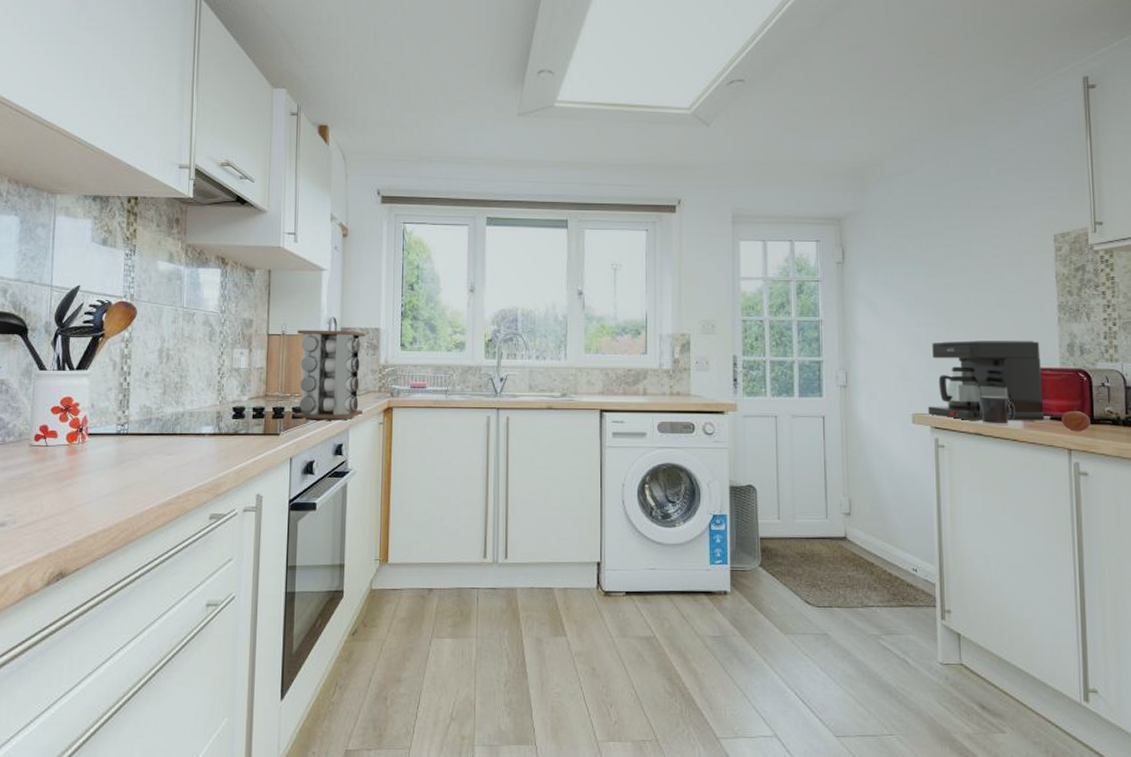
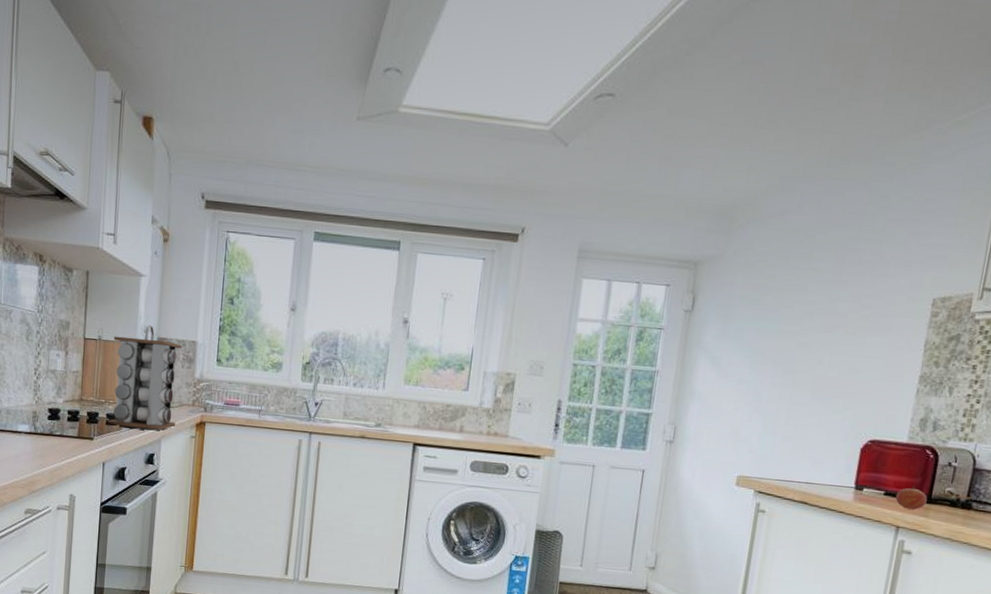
coffee maker: present [928,340,1045,422] -> none [754,404,891,496]
mug: present [979,395,1015,426] -> none [810,464,848,497]

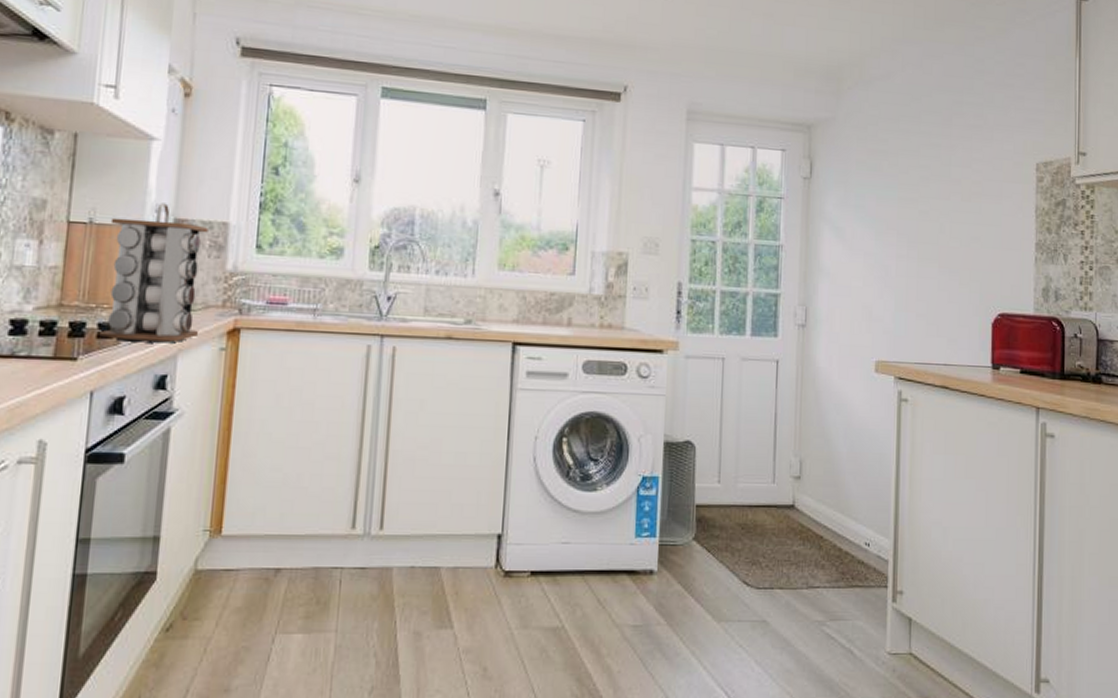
fruit: present [895,485,927,510] -> none [1031,361,1060,388]

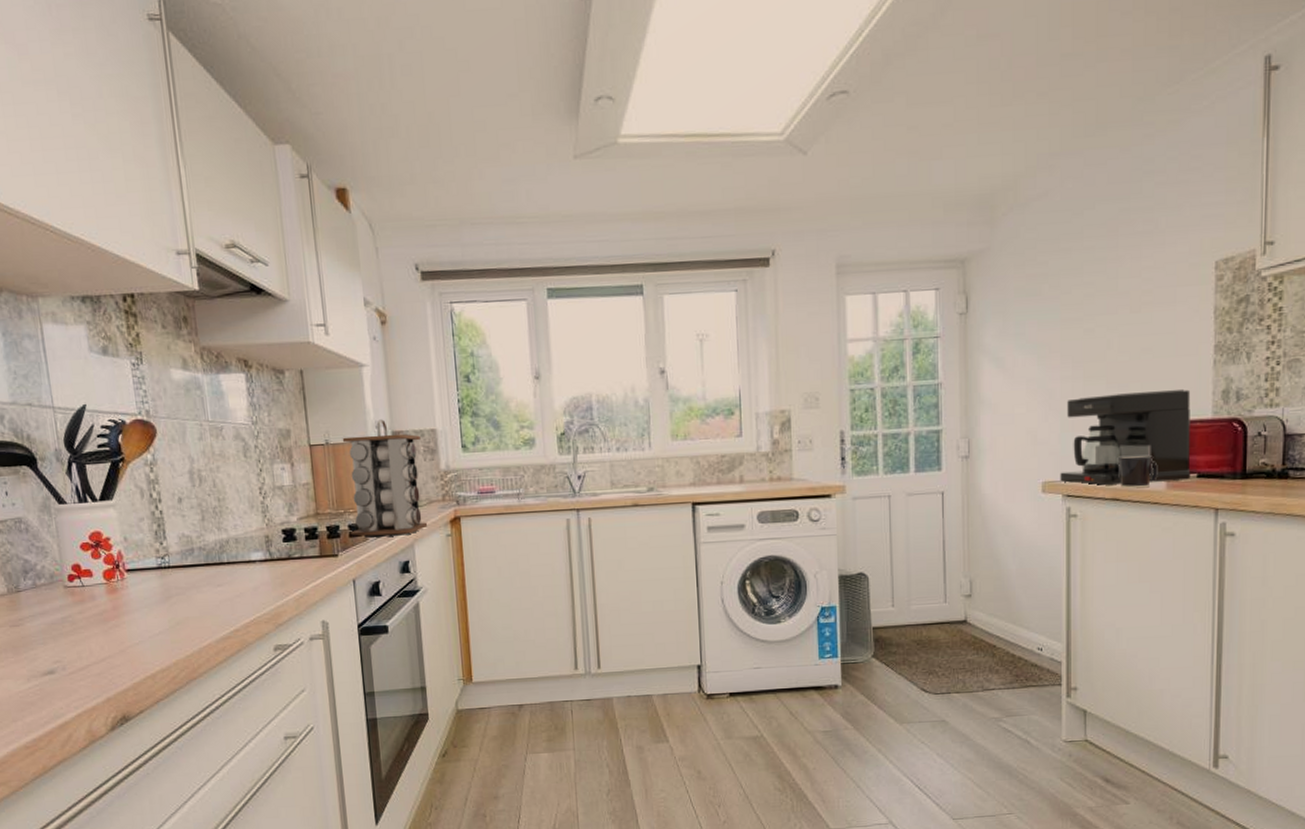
coffee maker: none [893,278,1015,376] -> present [1060,388,1191,486]
mug: none [948,342,985,379] -> present [1118,455,1158,489]

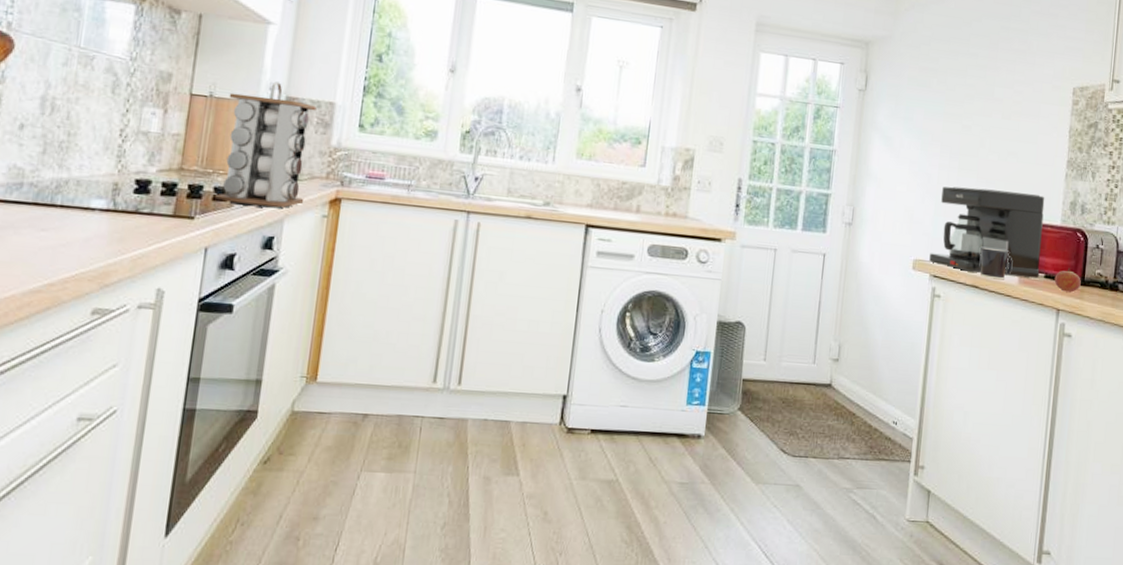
fruit: none [1209,462,1242,489] -> present [1054,267,1081,293]

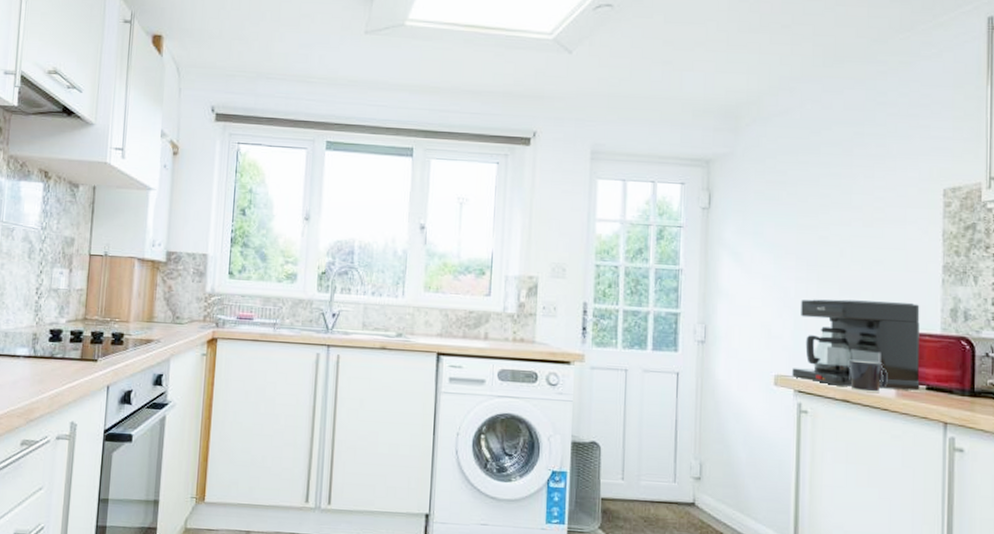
spice rack: present [213,81,317,208] -> none [112,239,192,349]
fruit: present [1054,267,1081,293] -> none [938,378,970,405]

